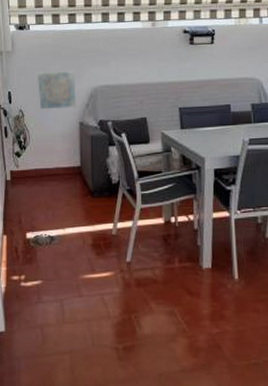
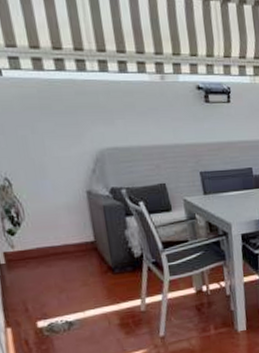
wall art: present [38,70,76,109] -> none [23,129,80,176]

